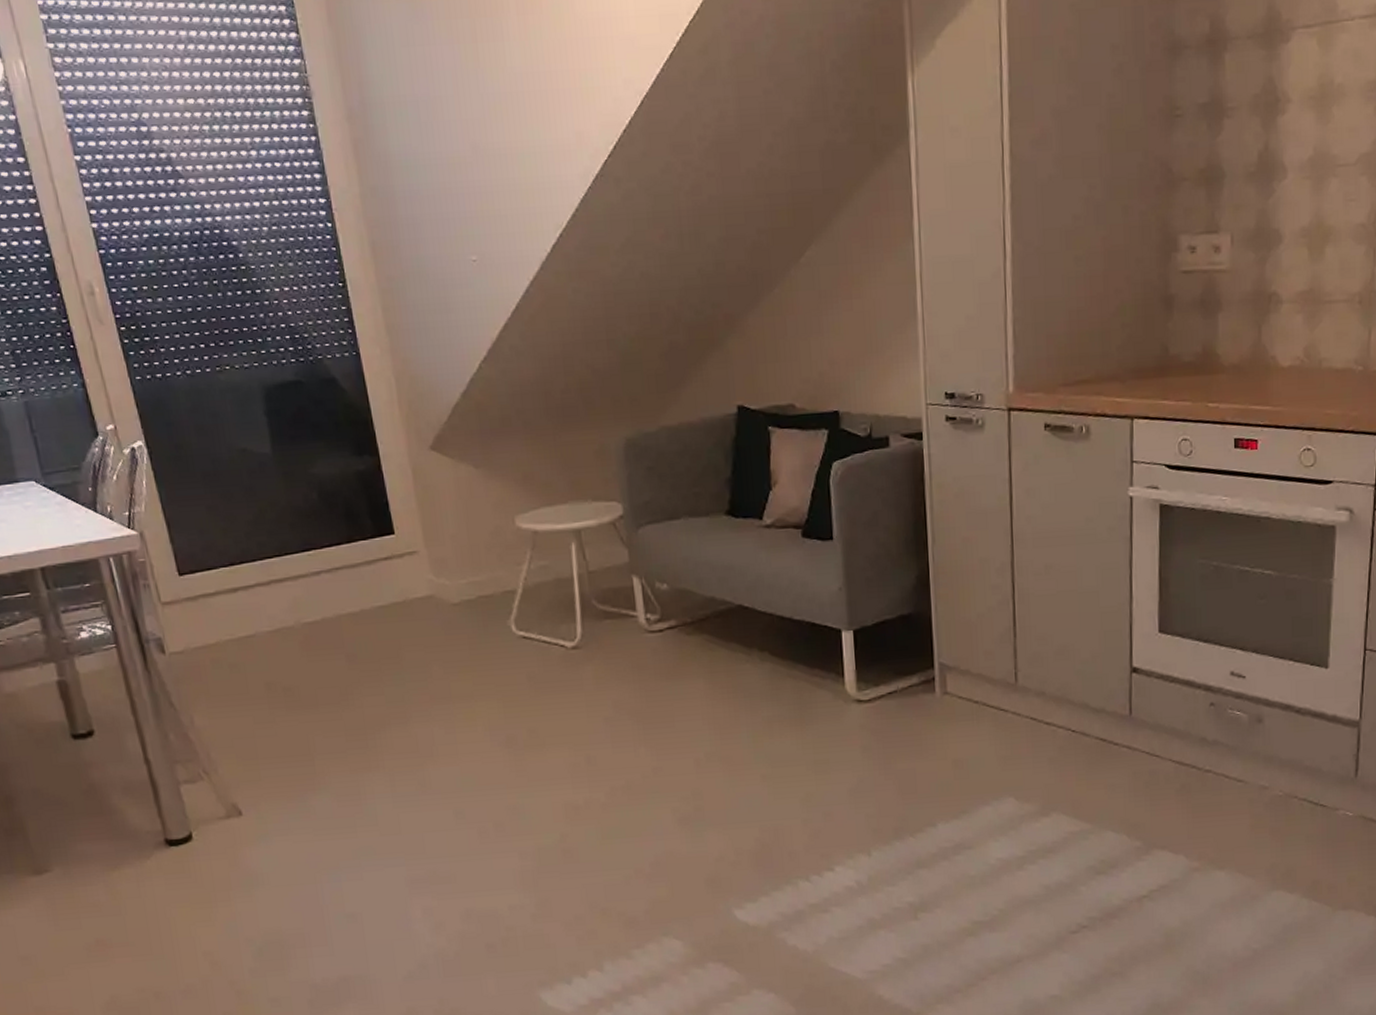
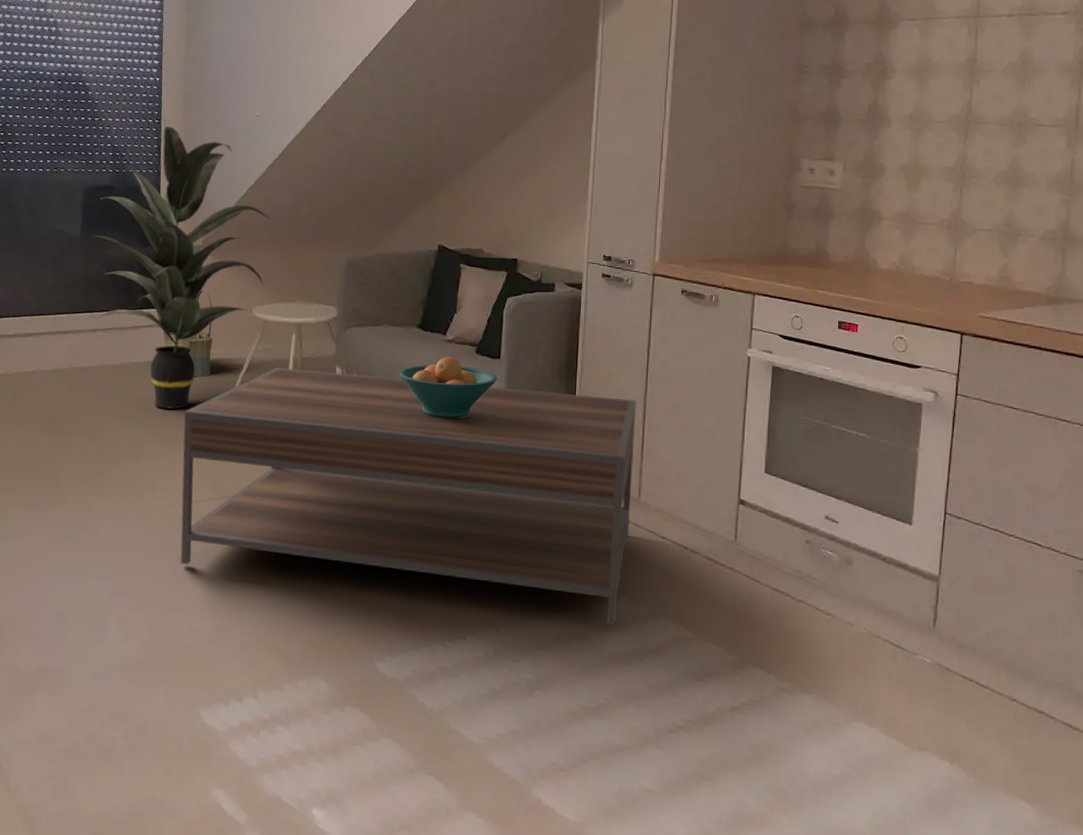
indoor plant: none [288,289,524,658] -> present [94,126,273,409]
basket: none [407,502,478,614] -> present [163,289,213,377]
coffee table: none [453,567,1008,837] -> present [180,368,637,625]
fruit bowl: none [711,545,833,622] -> present [399,356,498,419]

